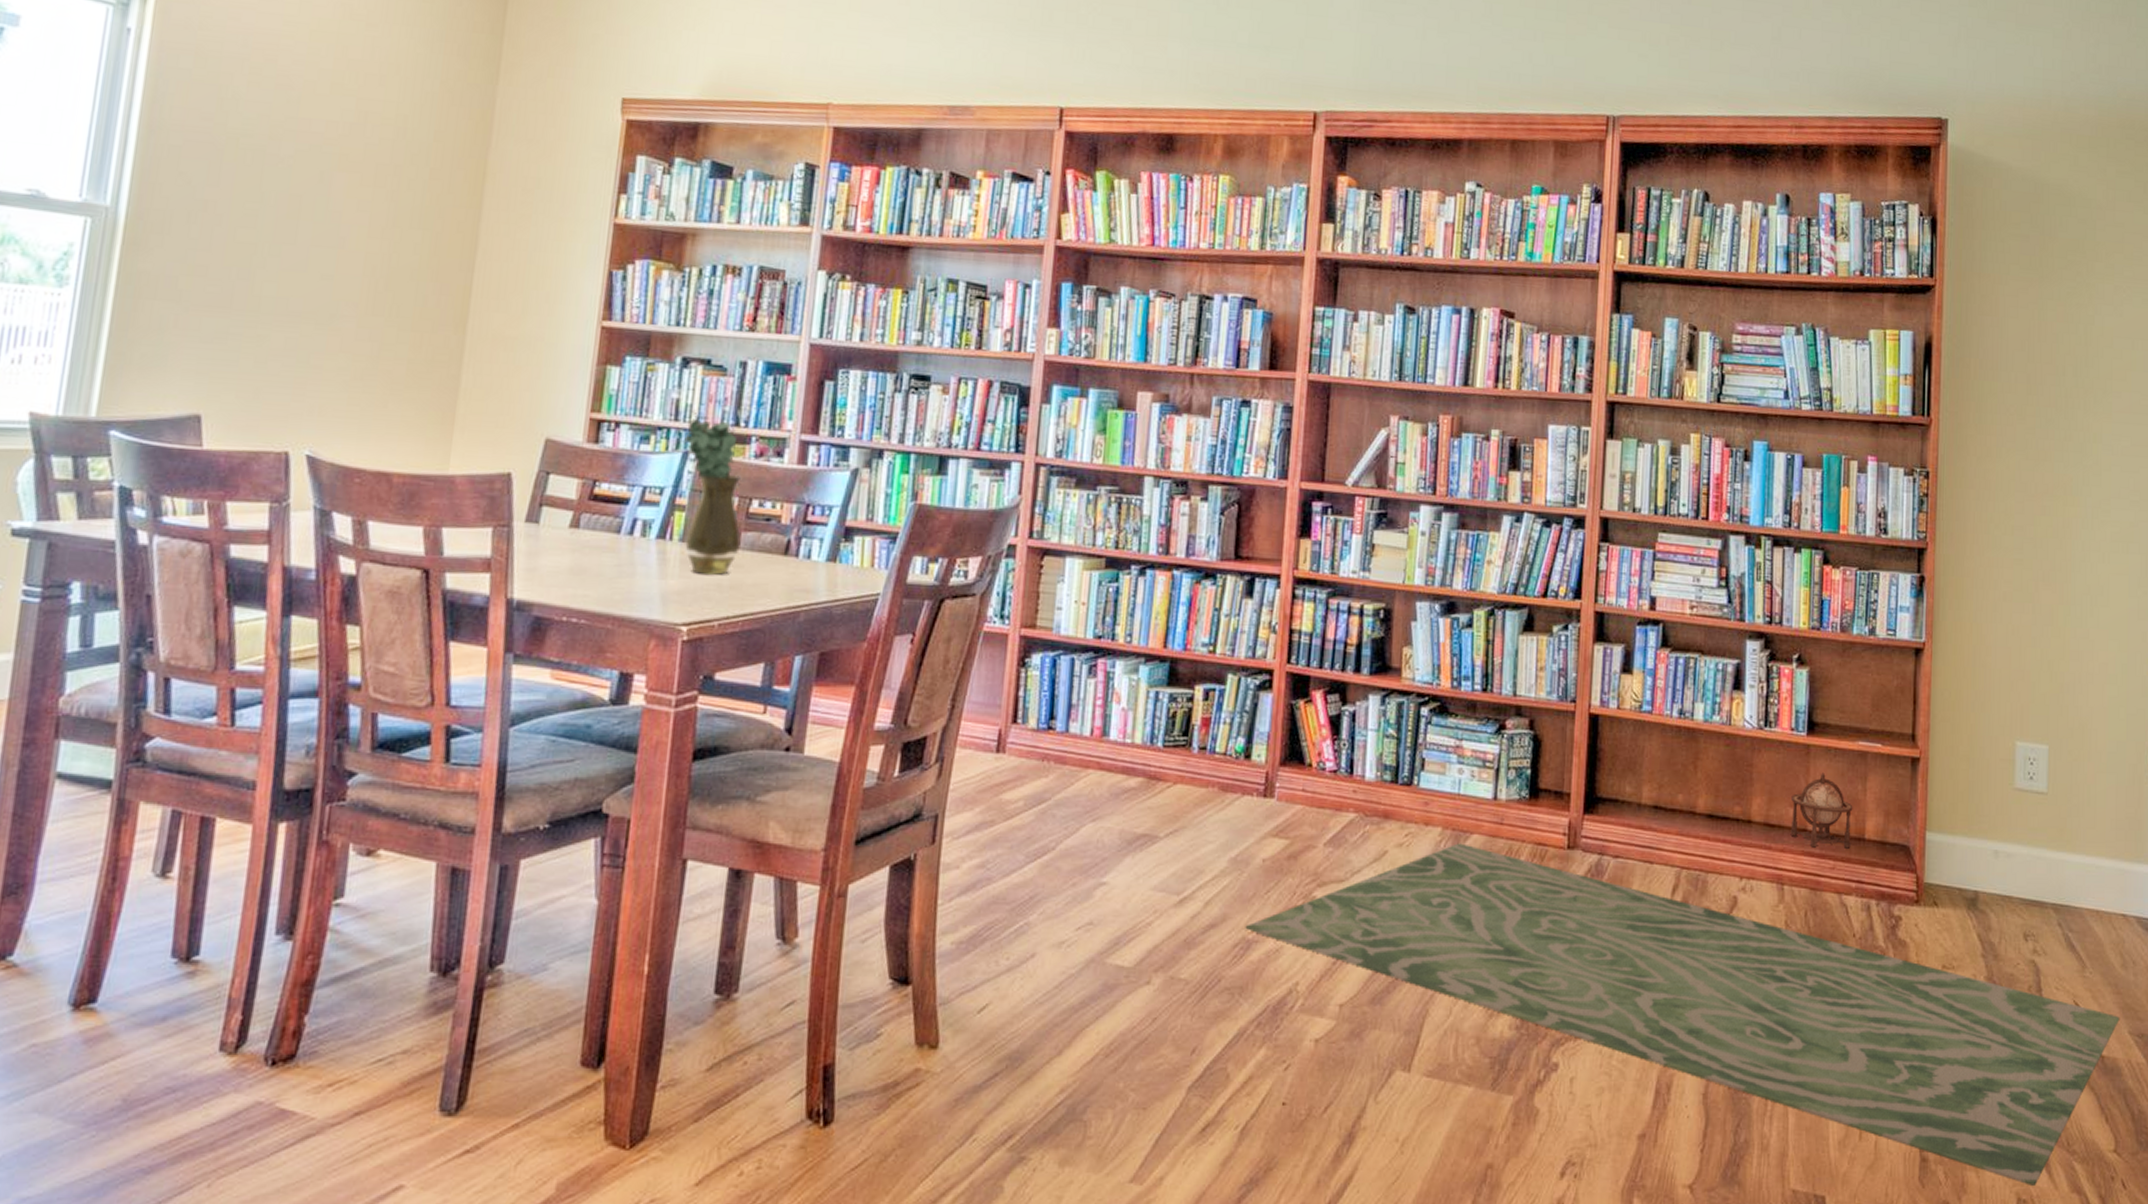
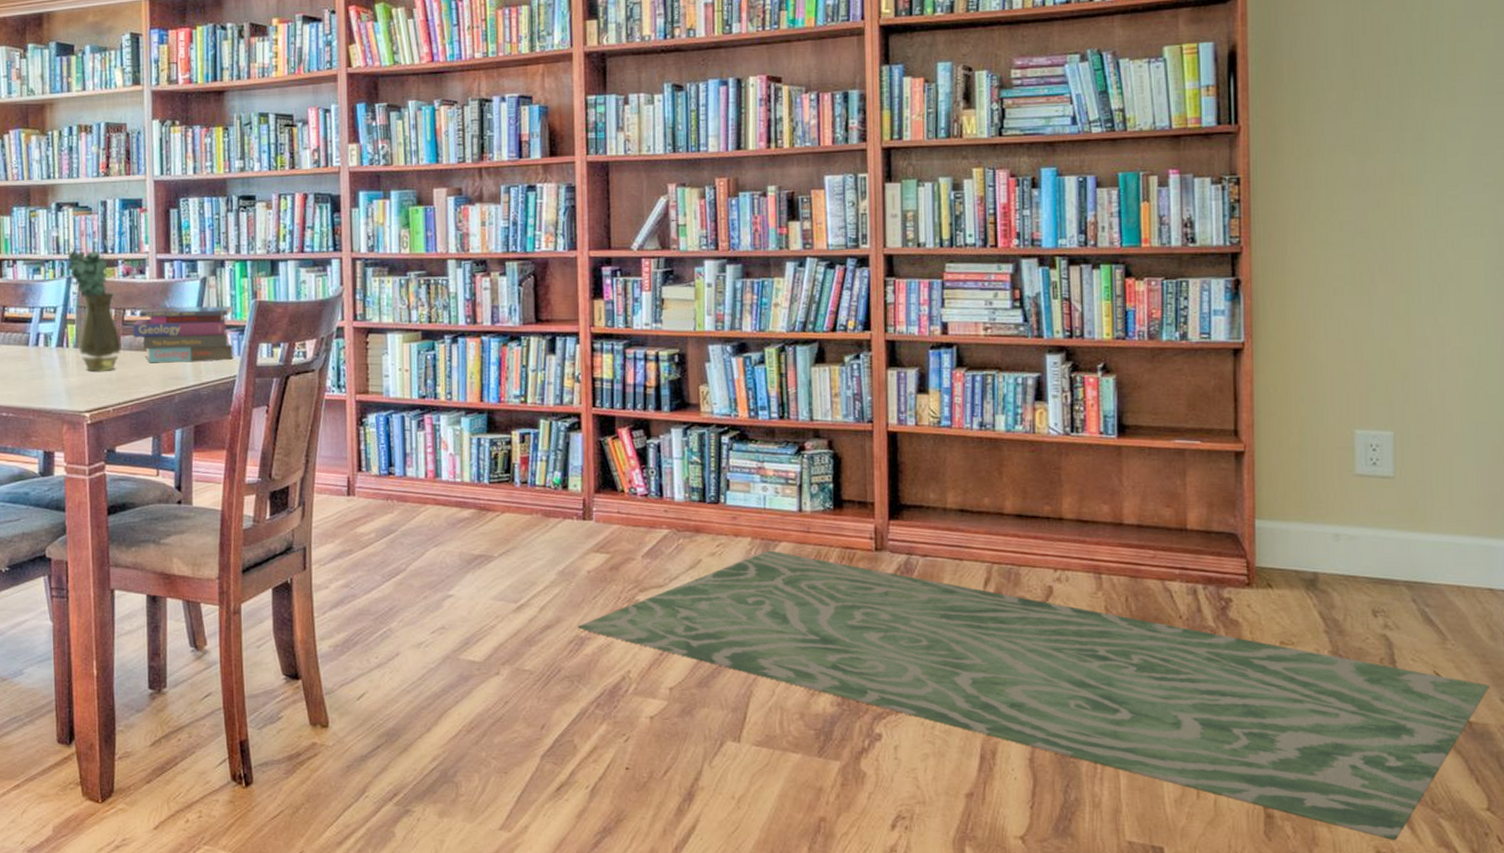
books: none [757,499,887,573] -> present [133,305,234,363]
globe: present [1790,772,1853,850] -> none [1104,471,1173,540]

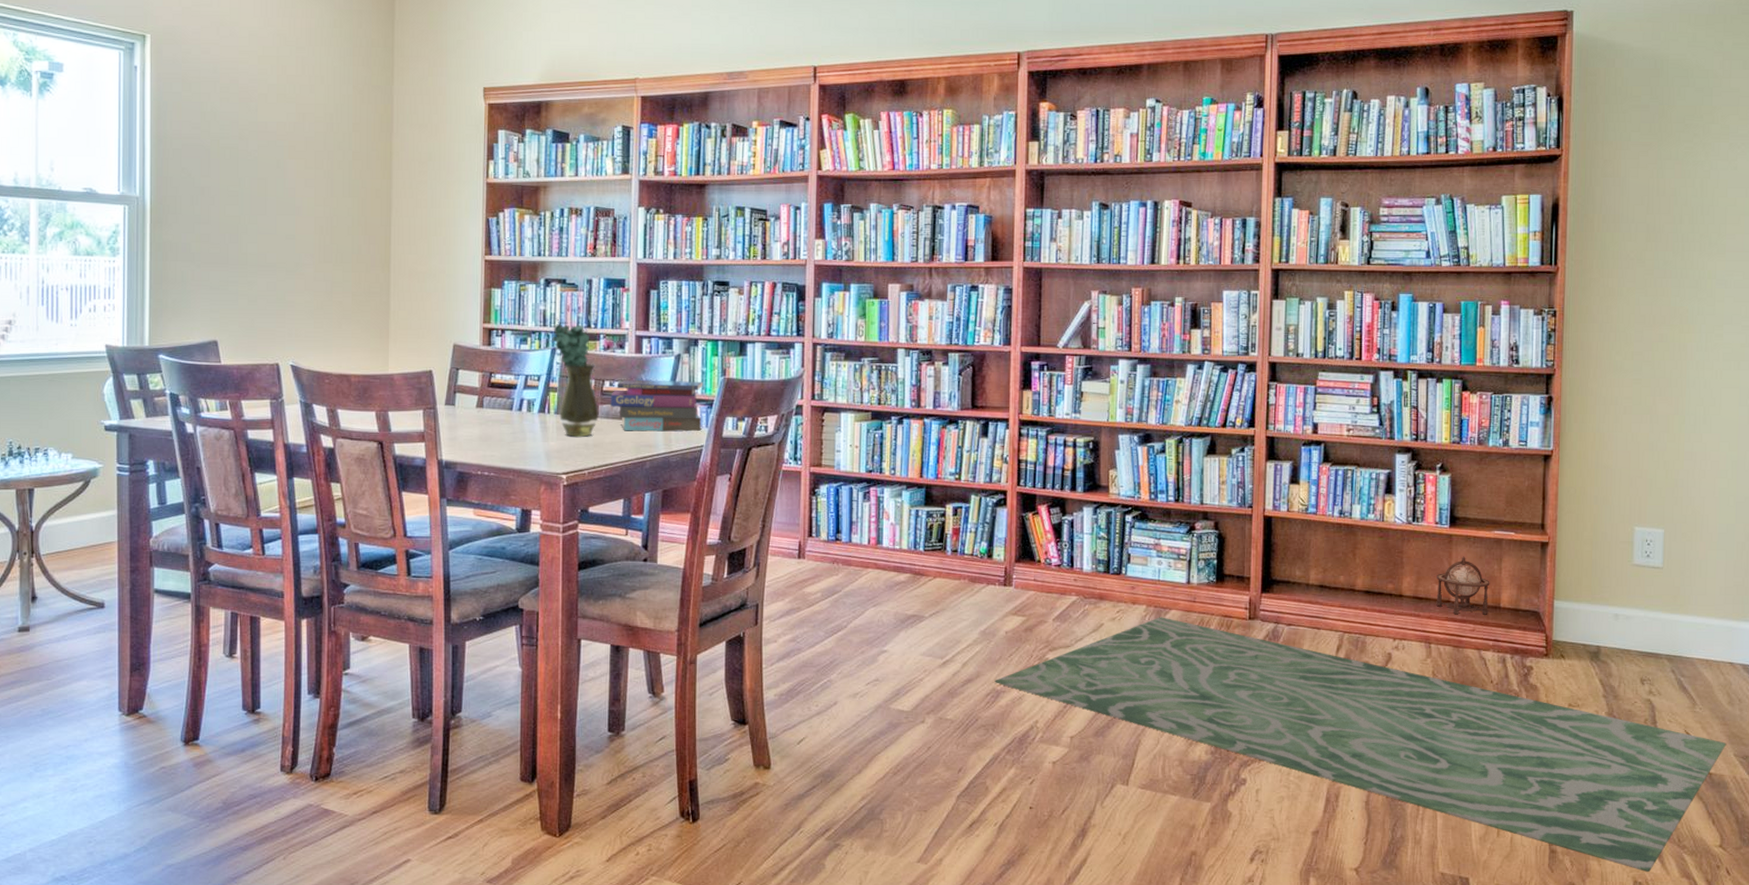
globe: none [1104,471,1173,540] -> present [1436,556,1490,616]

